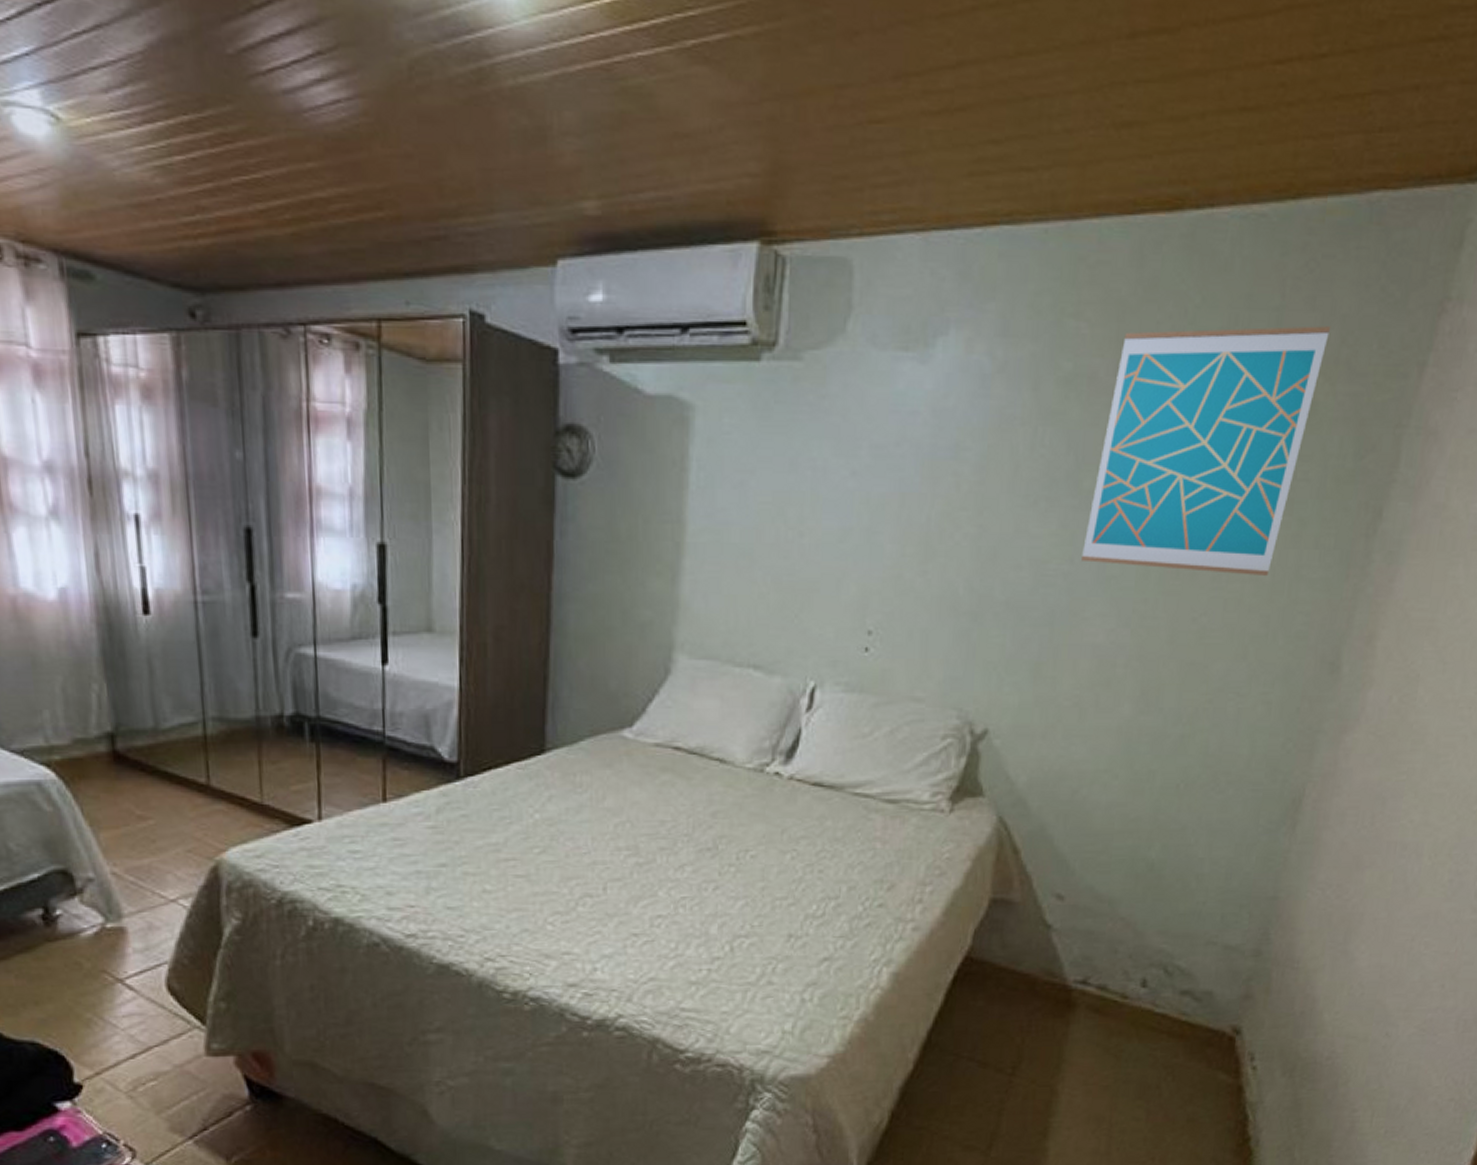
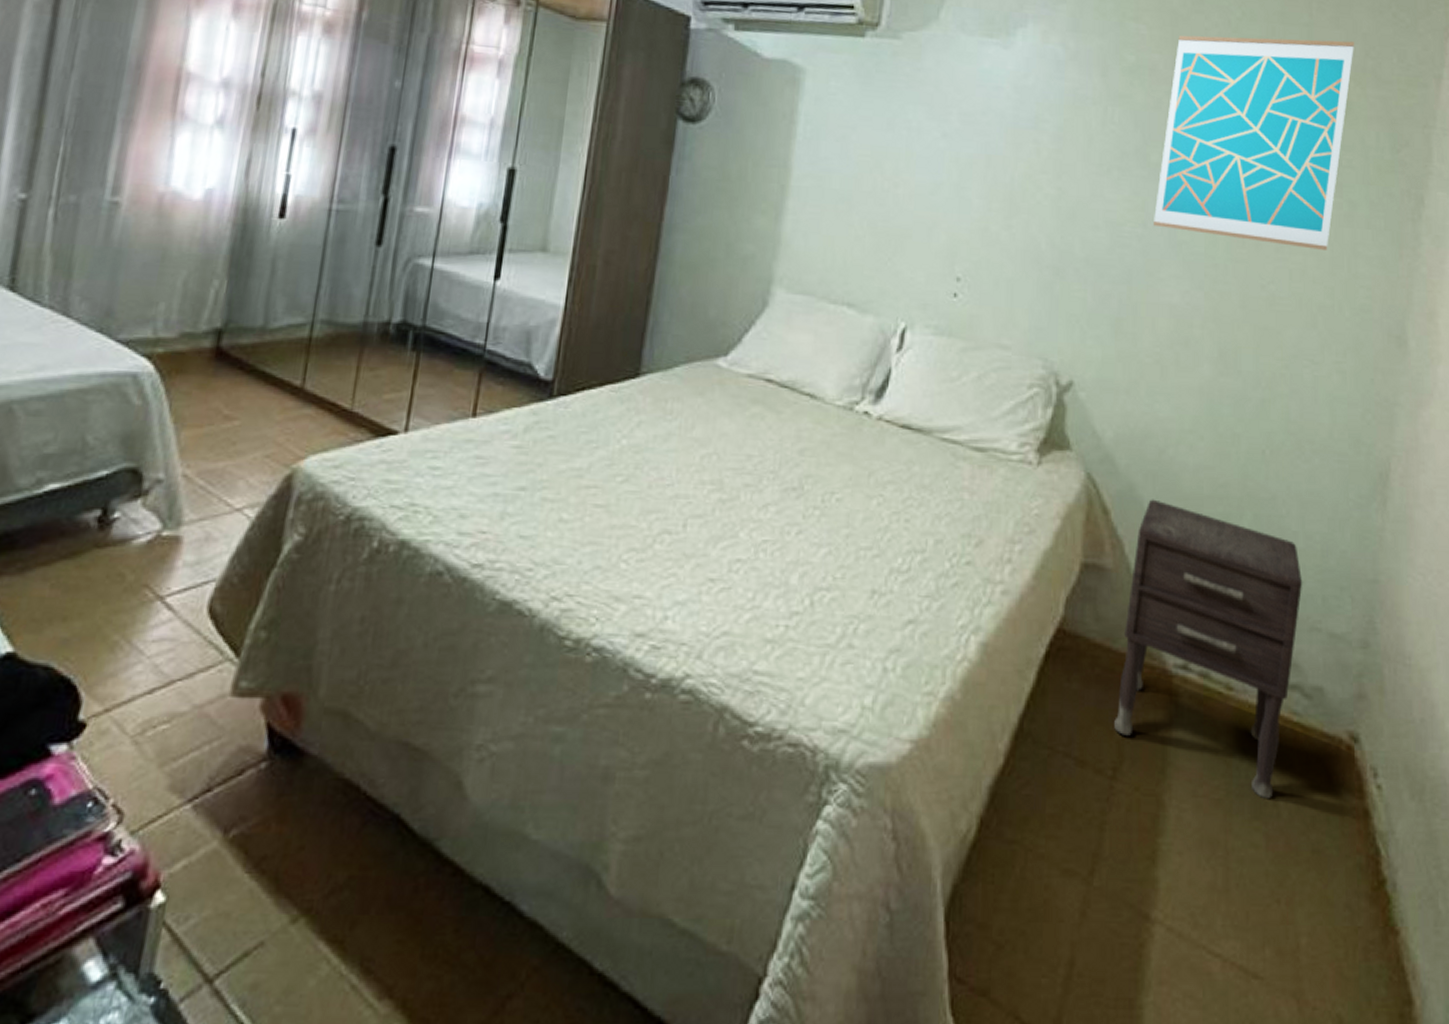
nightstand: none [1015,837,1204,1084] -> present [1114,499,1303,800]

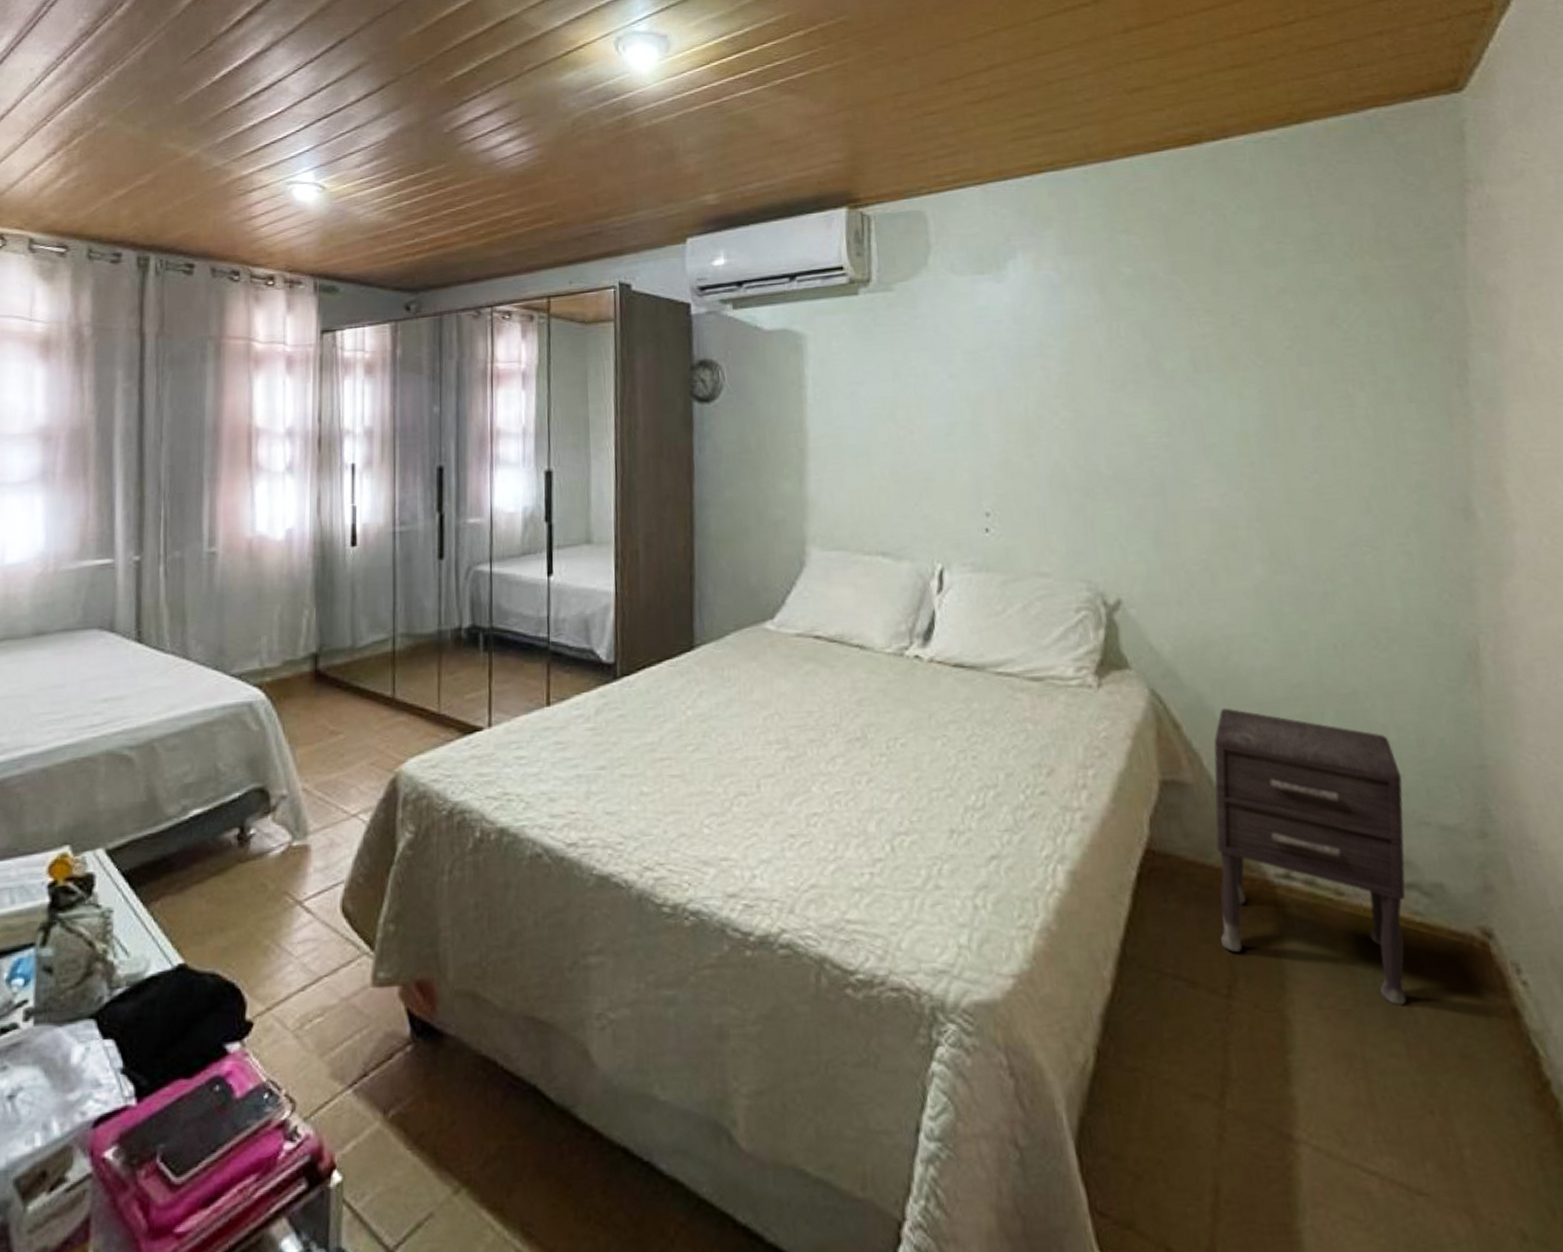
wall art: present [1154,35,1355,250] -> none [1173,214,1370,434]

